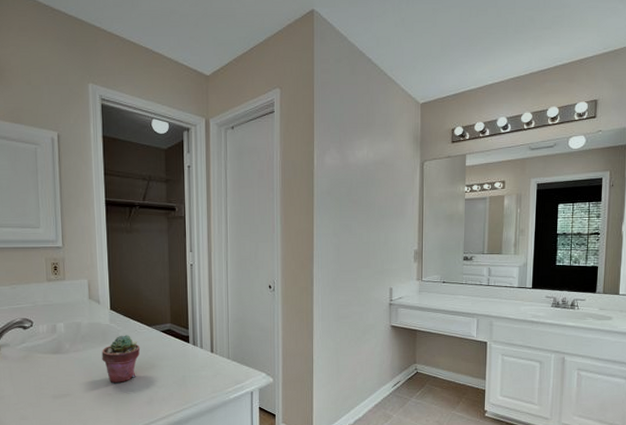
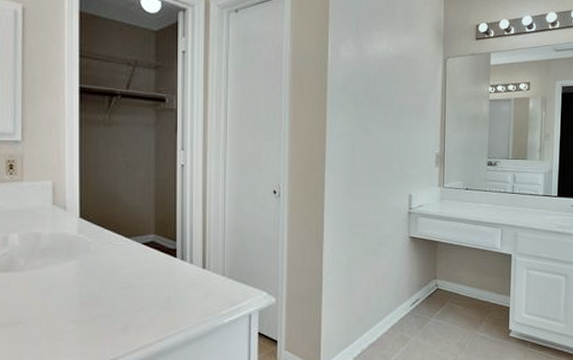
potted succulent: present [102,335,141,383] -> none [66,248,116,306]

